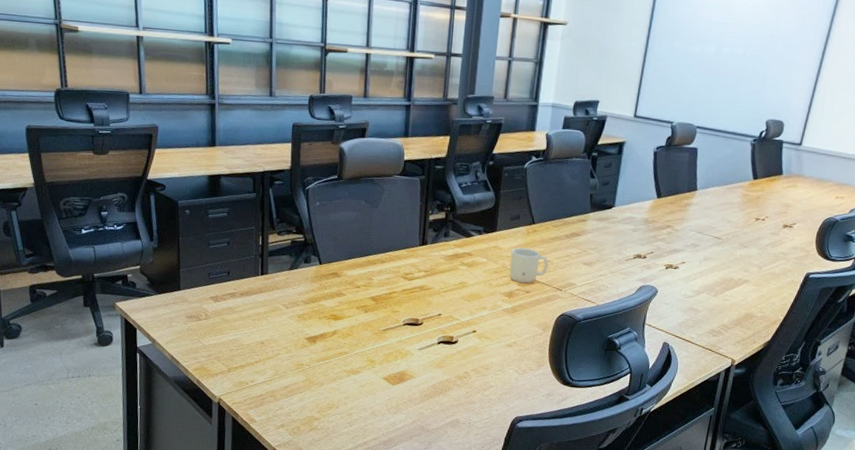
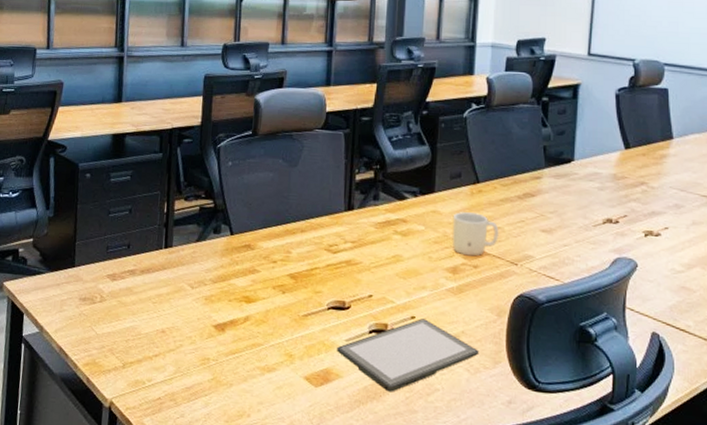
tablet: none [411,332,527,389] -> present [337,318,479,392]

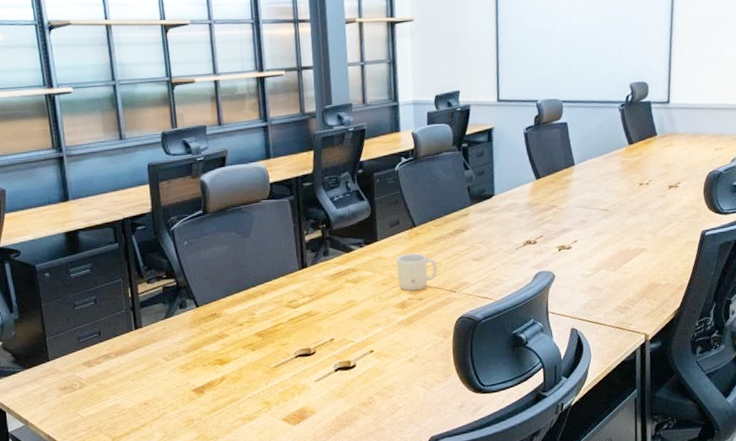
tablet: present [337,318,479,392] -> none [308,351,432,417]

